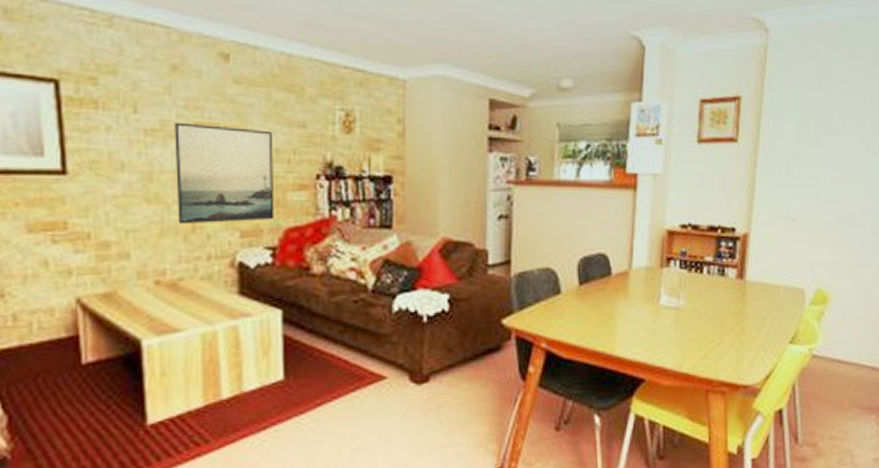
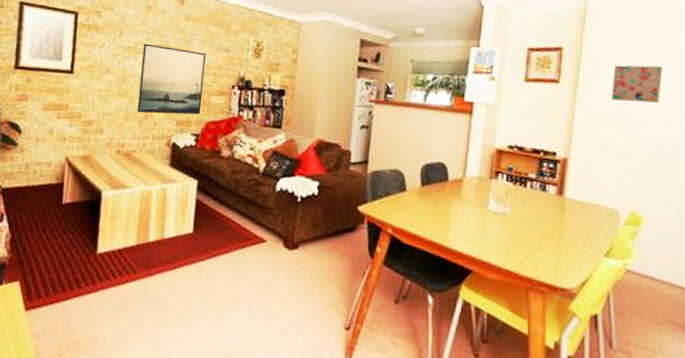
wall art: none [796,113,851,159] -> present [611,65,662,103]

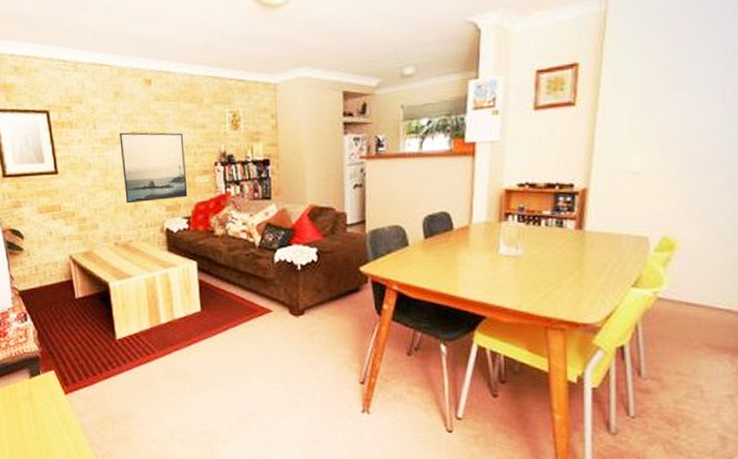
wall art: present [611,65,662,103] -> none [639,66,704,115]

